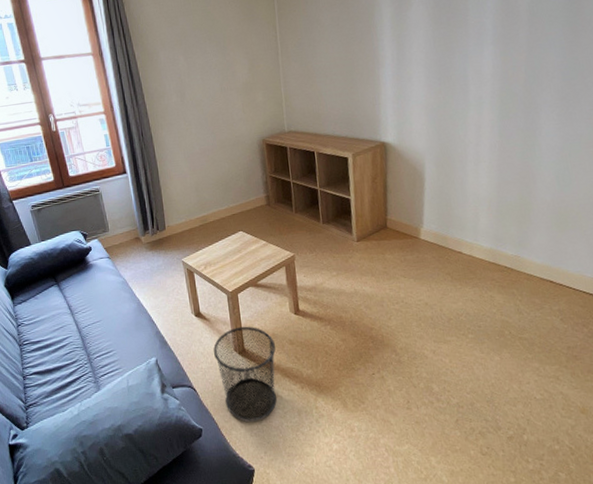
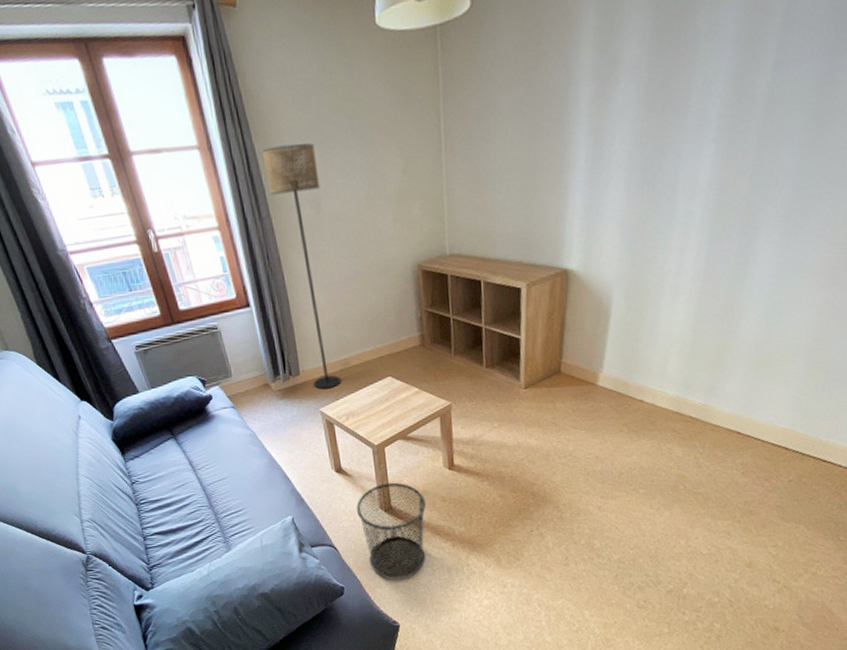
floor lamp: none [140,50,201,242] -> present [262,143,342,389]

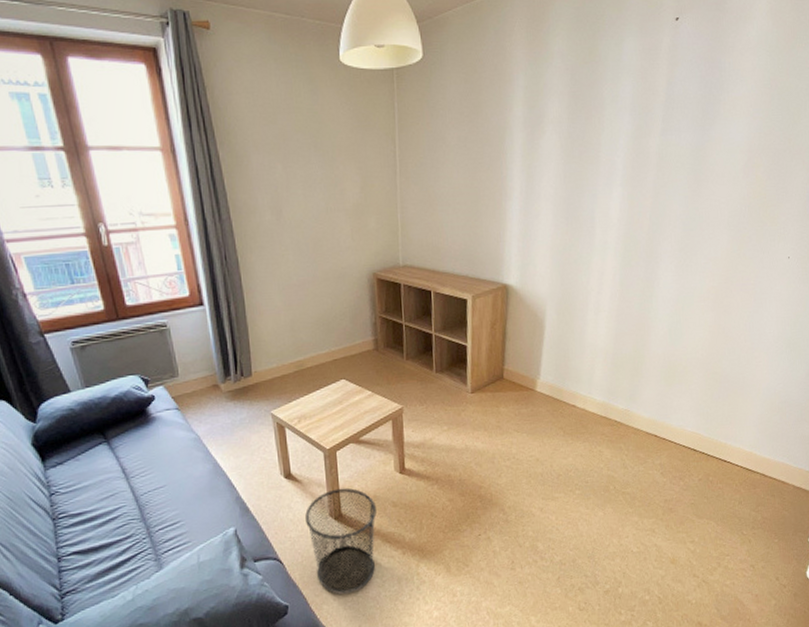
floor lamp: present [262,143,342,389] -> none [226,154,295,391]

